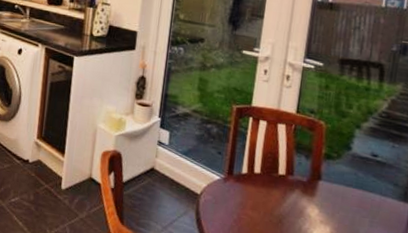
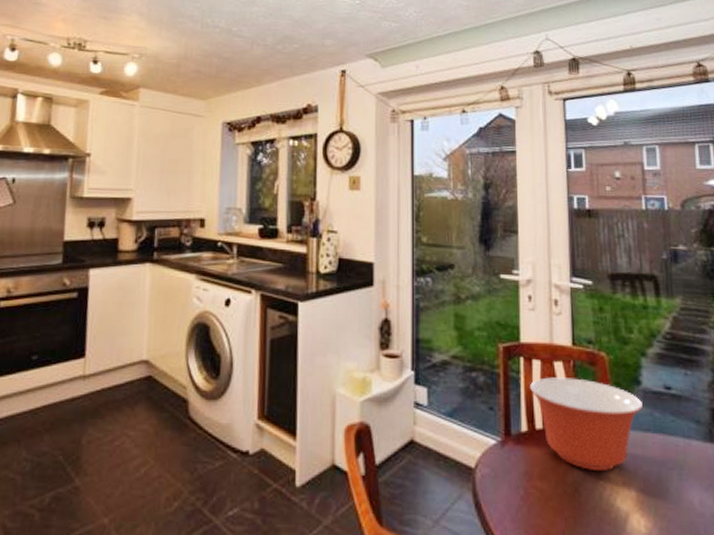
mixing bowl: none [253,135,350,211] -> present [529,377,644,471]

